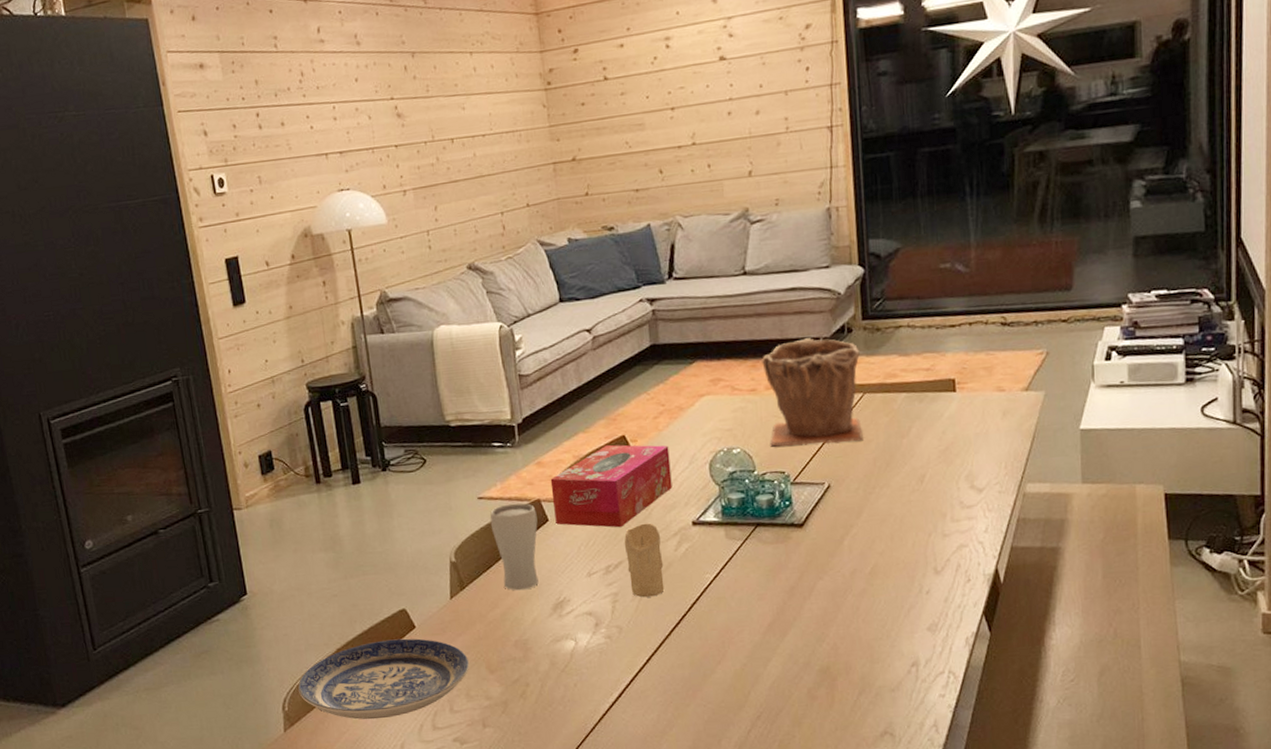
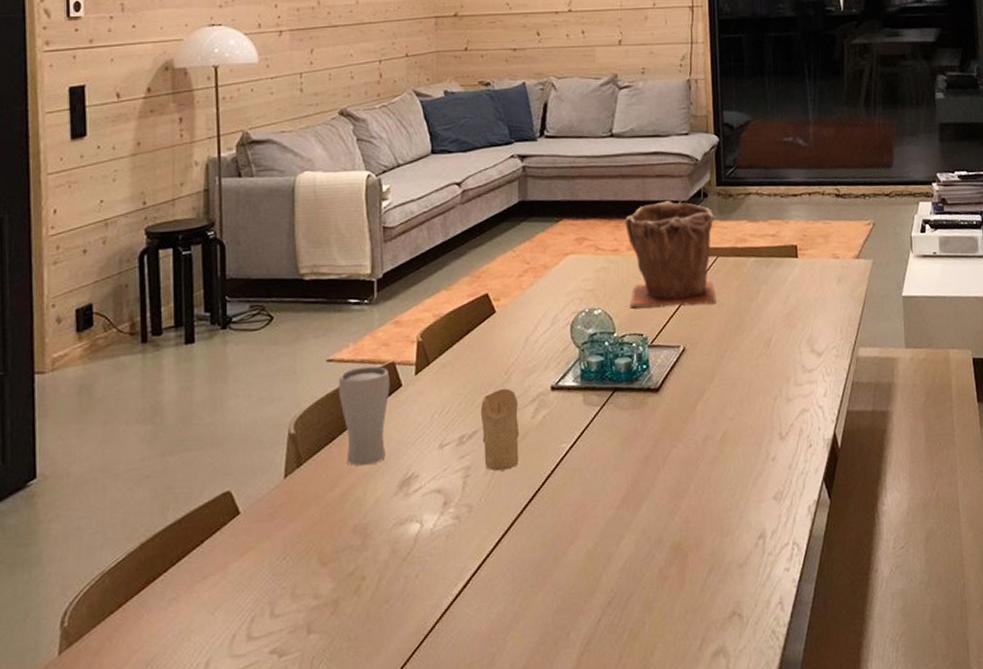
plate: present [298,638,469,720] -> none [85,527,298,633]
tissue box: present [550,444,673,528] -> none [407,303,533,394]

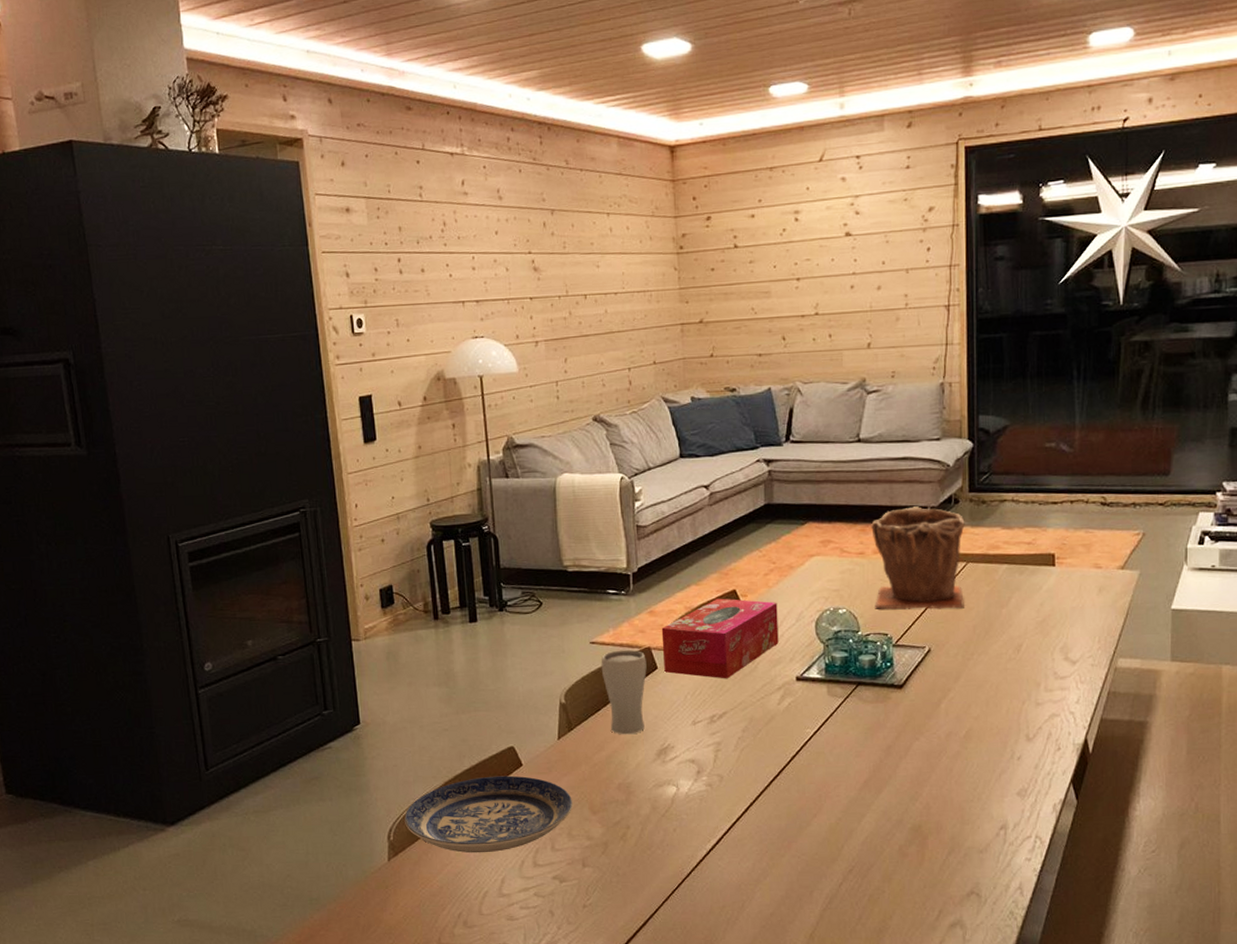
plate: none [85,527,298,633] -> present [404,775,572,854]
tissue box: none [407,303,533,394] -> present [661,598,779,679]
candle: present [480,388,520,471] -> none [729,676,766,748]

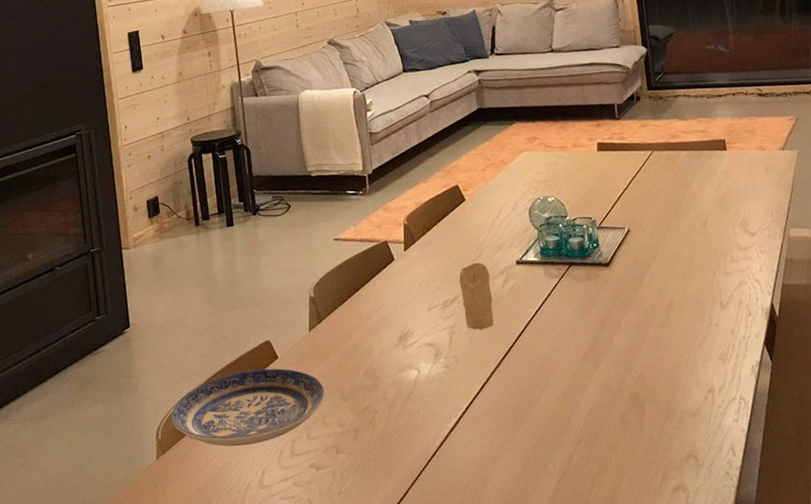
drinking glass: present [601,649,647,735] -> none [344,244,386,324]
tissue box: present [661,598,779,679] -> none [396,193,499,267]
candle: none [729,676,766,748] -> present [459,262,494,330]
plant pot: present [871,506,965,610] -> none [569,104,654,196]

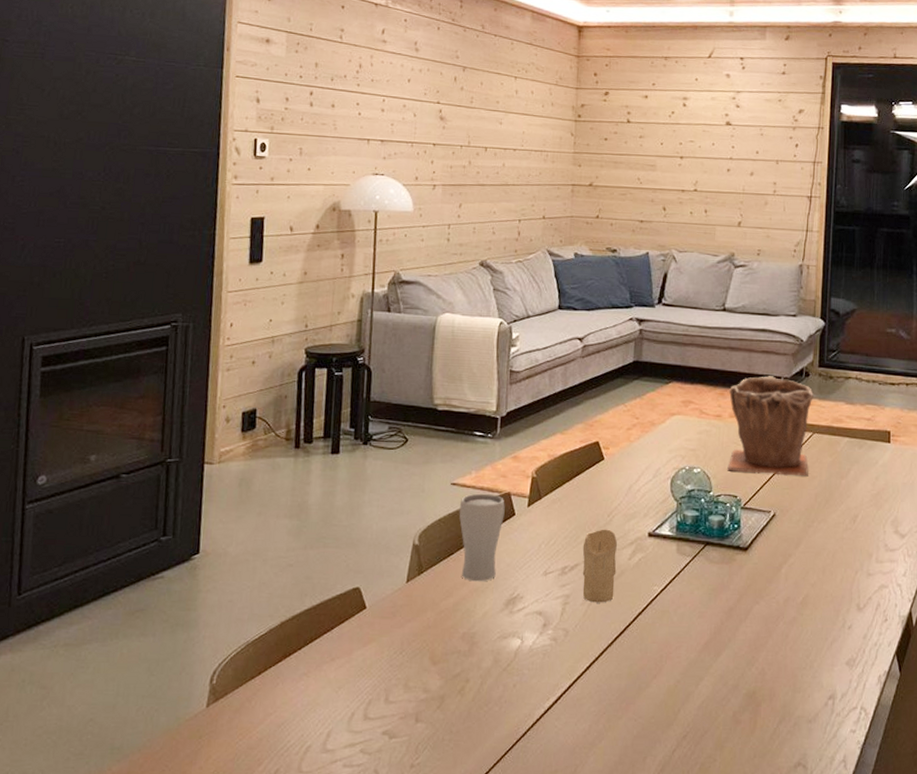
plate: present [171,368,325,447] -> none [231,618,413,703]
drinking glass: none [344,244,386,324] -> present [459,493,505,582]
plant pot: none [569,104,654,196] -> present [727,376,814,476]

